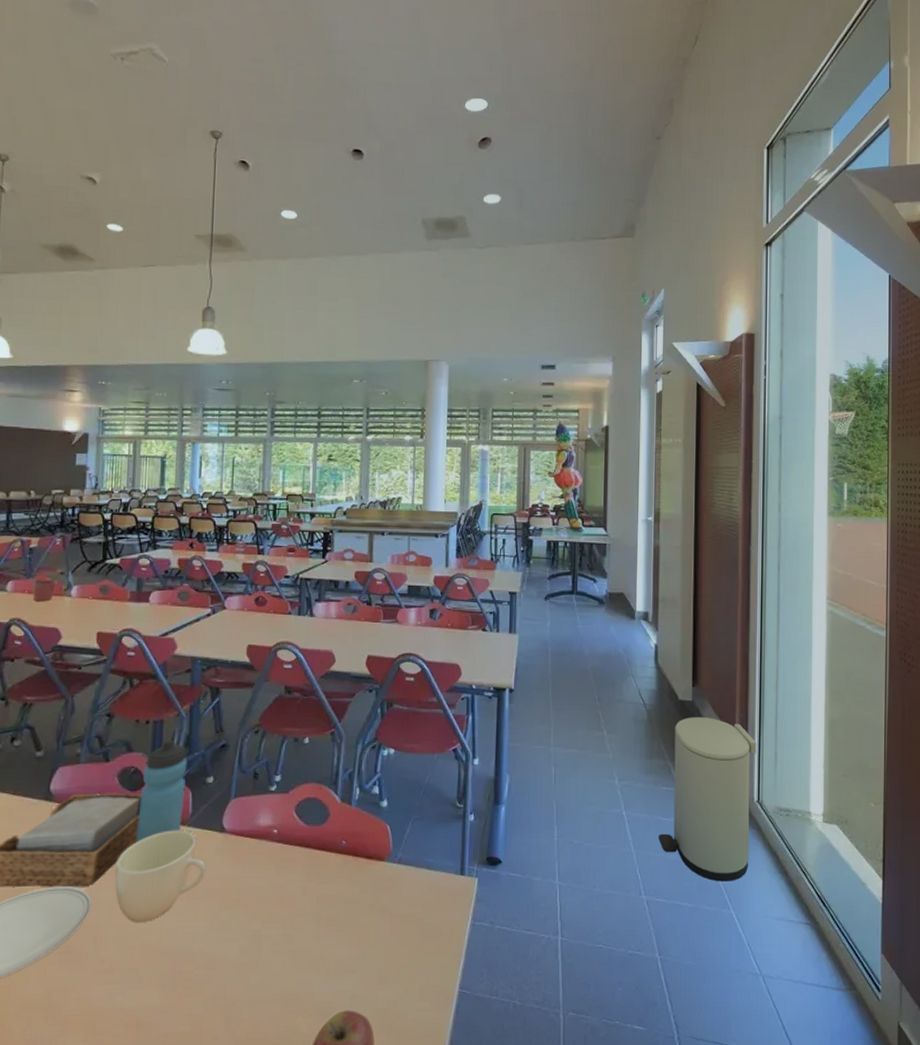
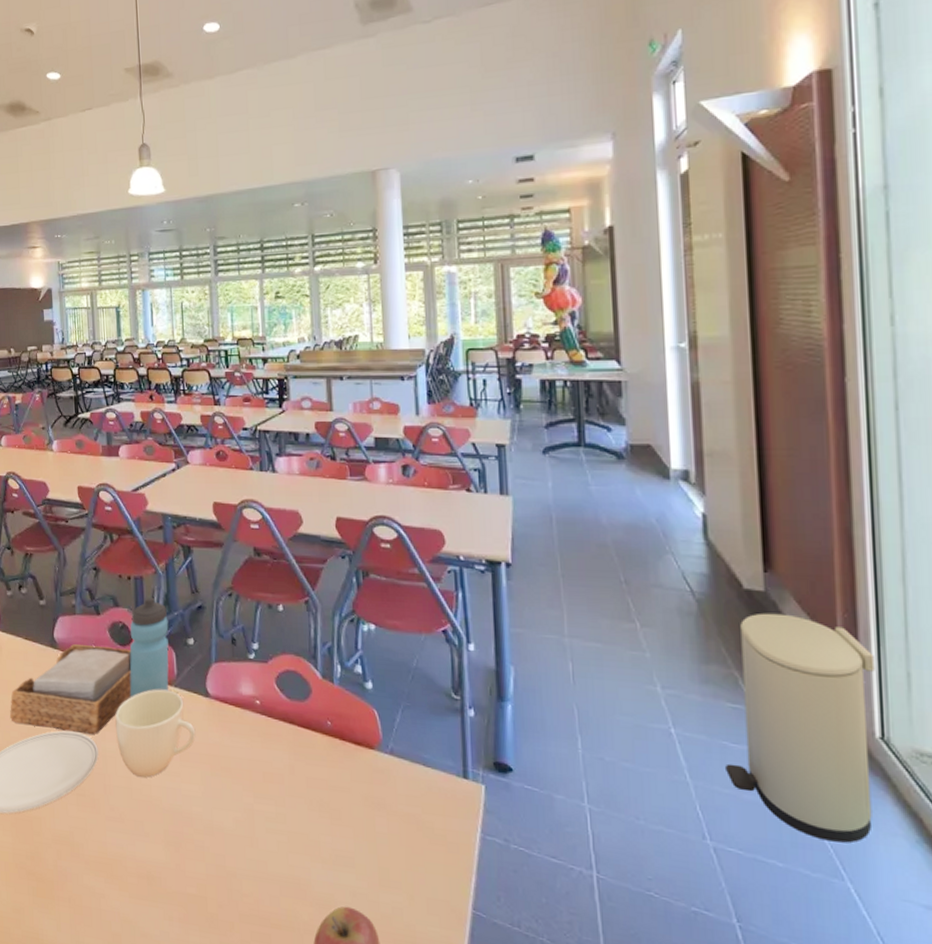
cup: present [32,580,57,602] -> none [21,435,41,456]

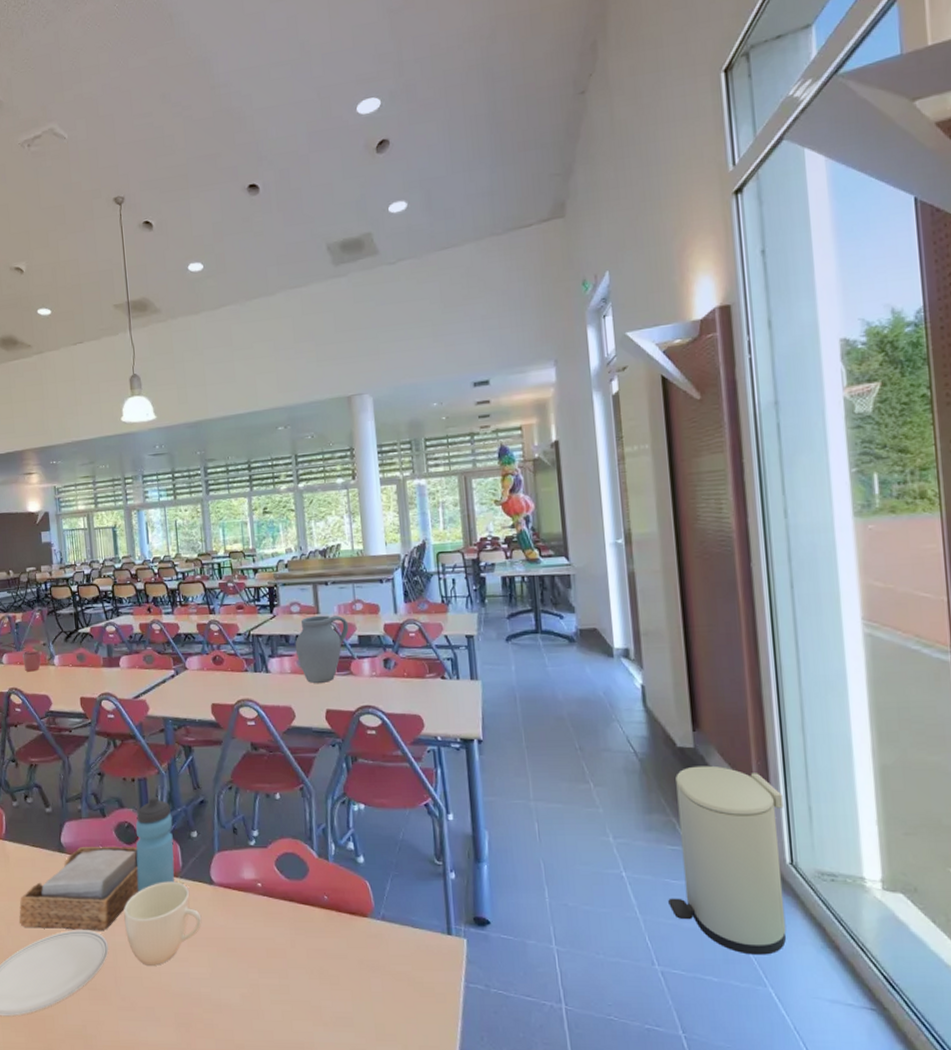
cup: none [21,435,41,456] -> present [23,651,42,672]
jug: none [304,413,365,487] -> present [295,615,349,683]

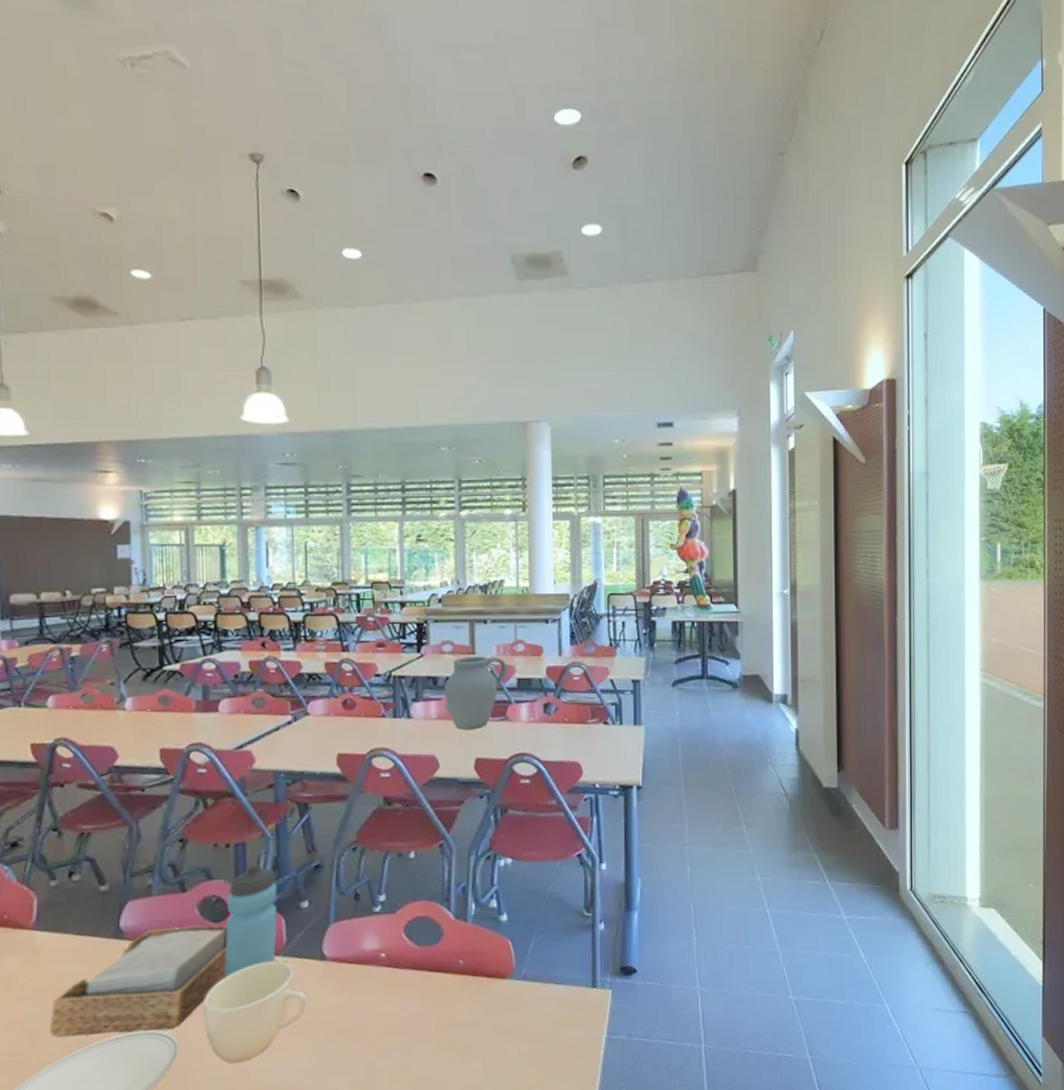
cup: present [23,651,42,672] -> none [78,693,108,718]
pedal bin: present [668,765,786,955] -> none [806,803,908,976]

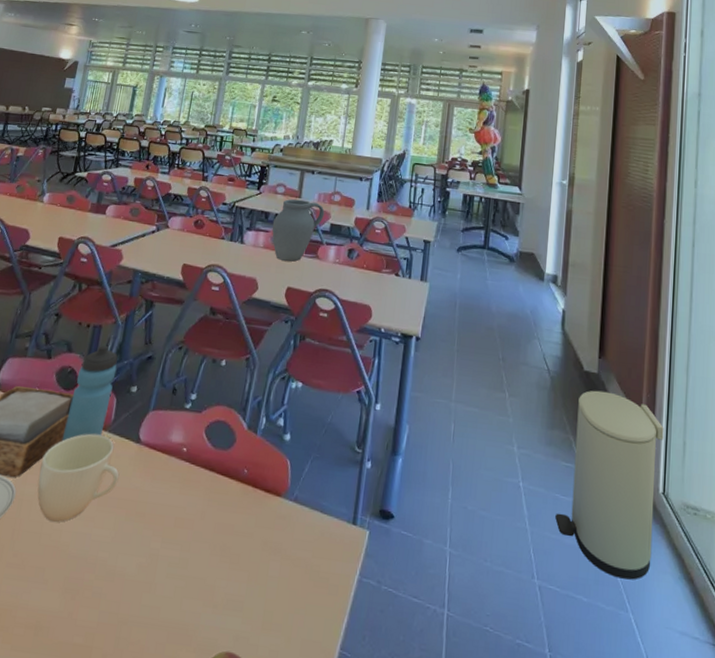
pedal bin: none [806,803,908,976] -> present [555,390,664,580]

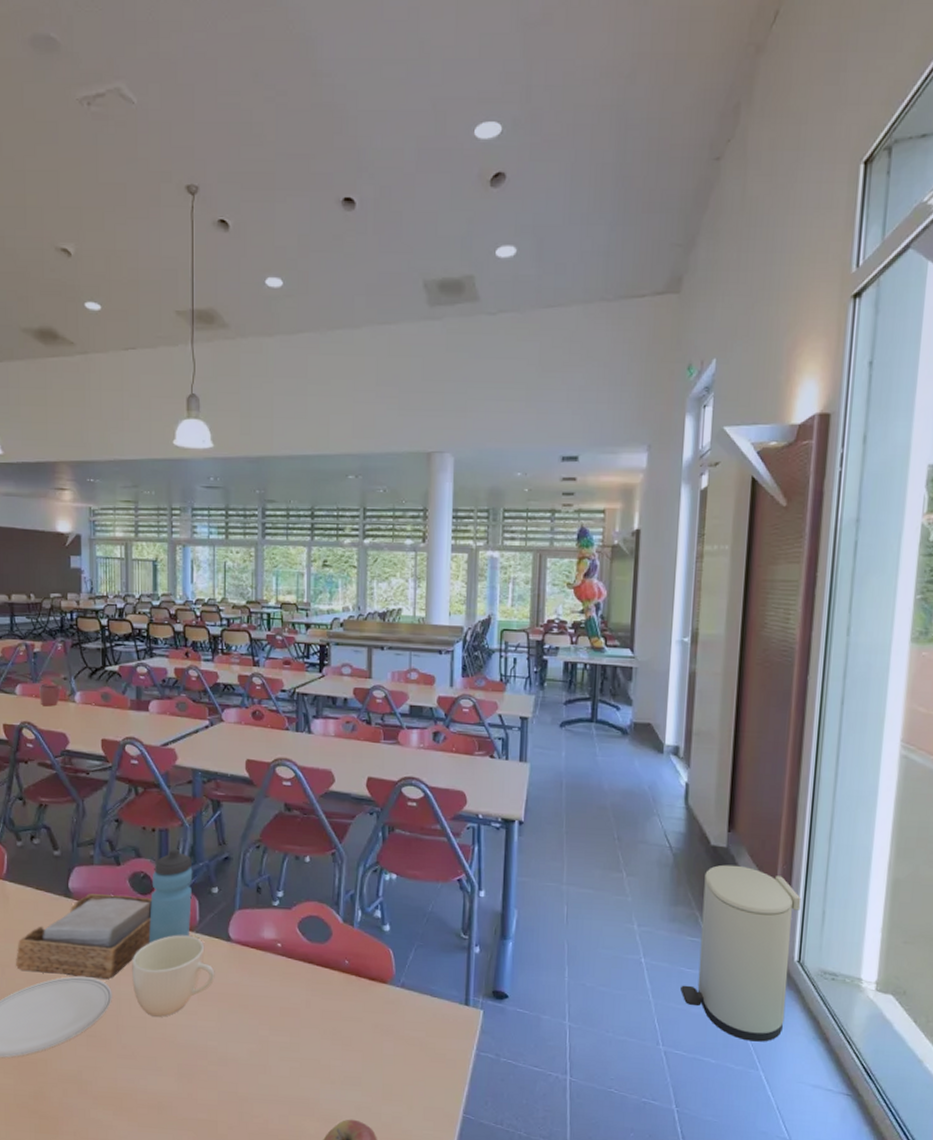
cup: none [12,185,34,205] -> present [39,685,62,707]
jug: present [272,199,325,262] -> none [342,680,401,750]

